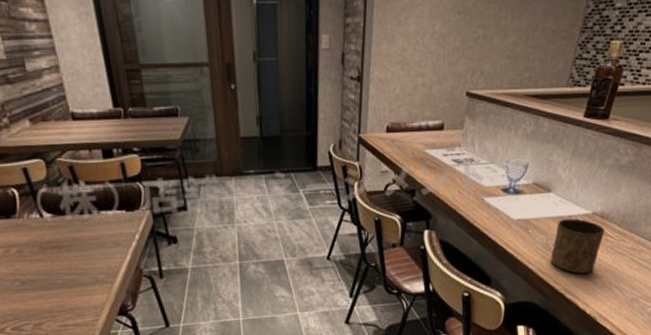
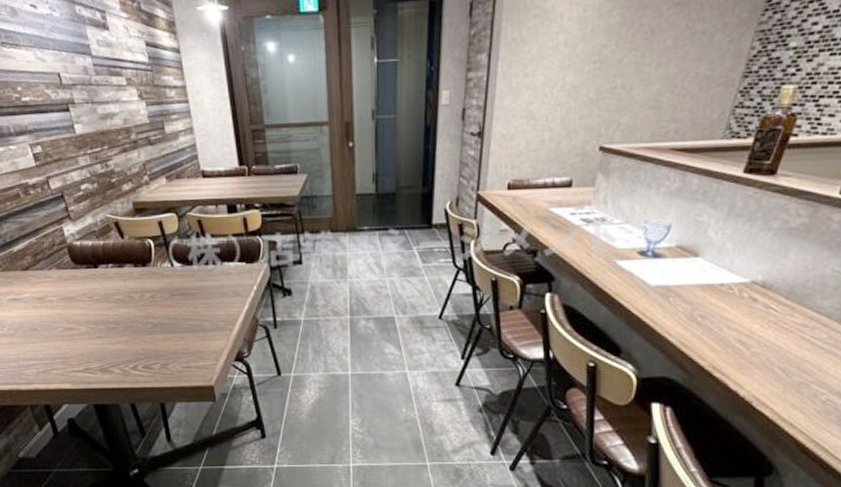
cup: present [550,218,605,274] -> none [695,287,767,350]

